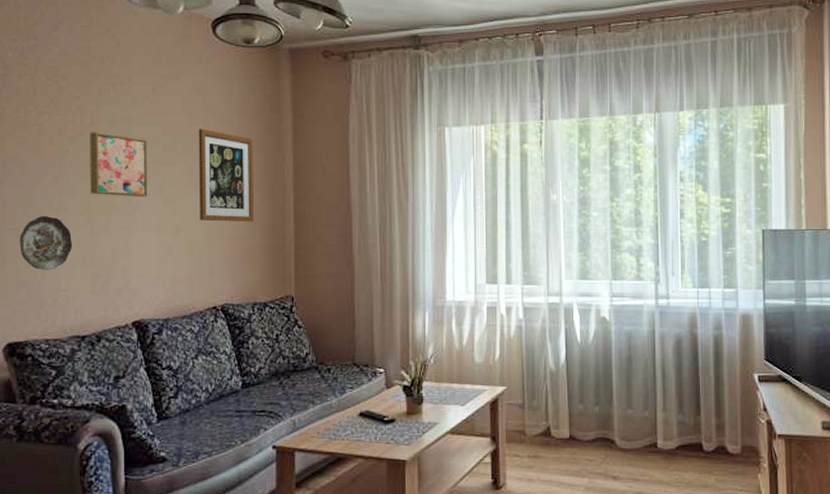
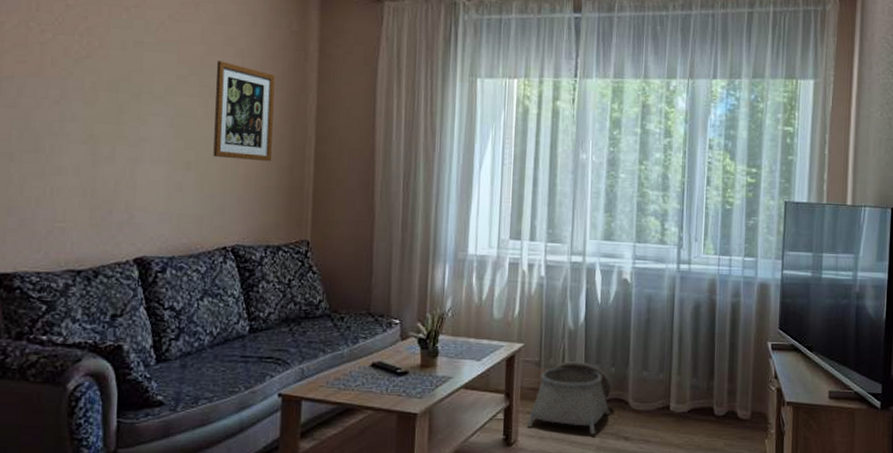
decorative plate: present [20,216,73,271] -> none [12,141,73,200]
wall art: present [90,132,148,197] -> none [94,55,160,128]
basket: none [514,401,598,475] -> present [526,360,613,434]

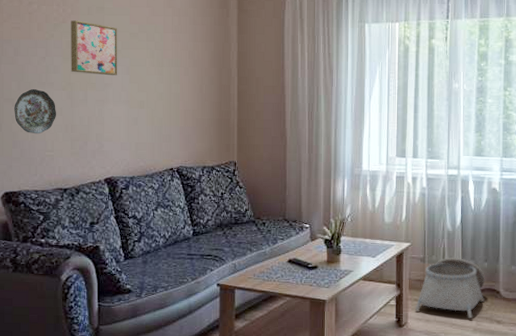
decorative plate: none [12,141,73,200] -> present [14,89,57,134]
wall art: none [94,55,160,128] -> present [71,20,118,76]
wall art: present [213,60,275,162] -> none [159,20,205,99]

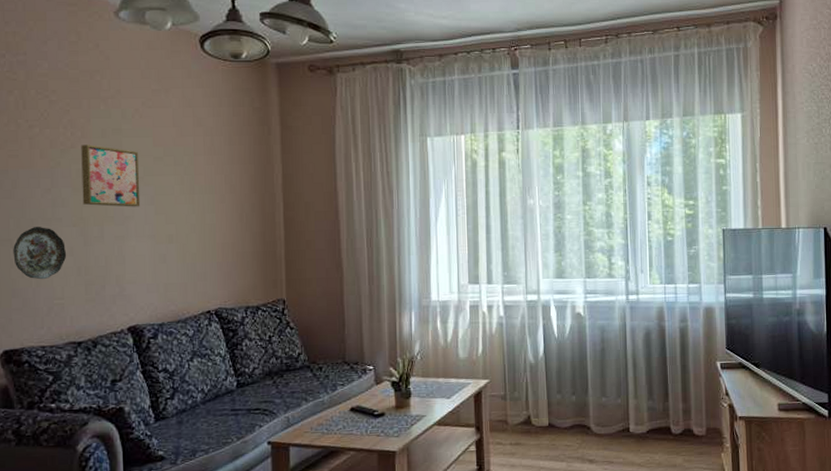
basket: present [414,257,486,318] -> none [497,392,574,459]

